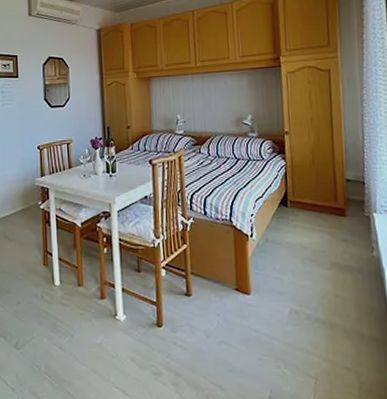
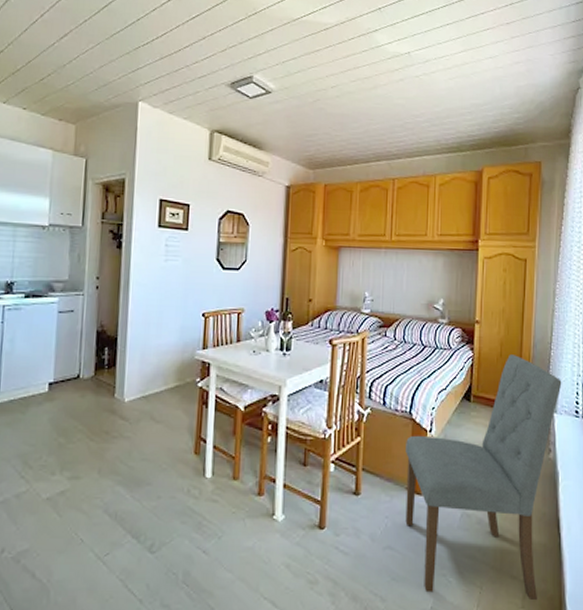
dining chair: none [229,160,379,391] -> present [405,355,562,601]

